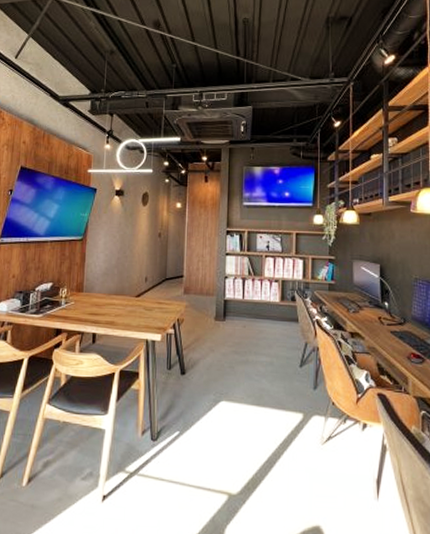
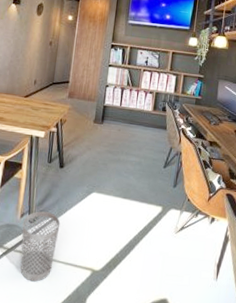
wastebasket: none [144,426,187,511] -> present [20,211,61,282]

